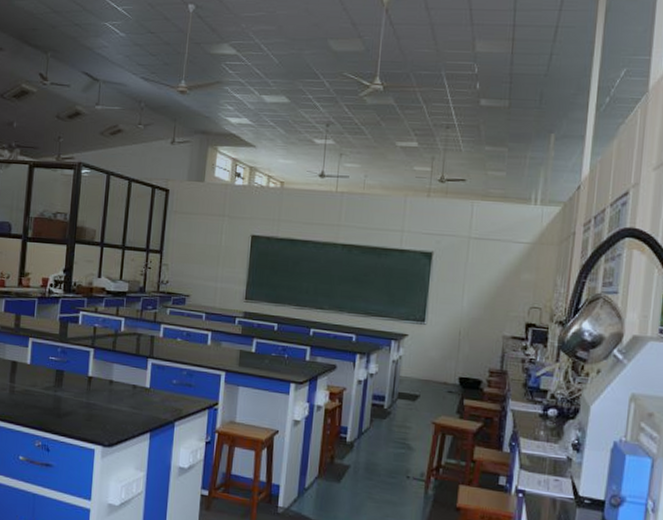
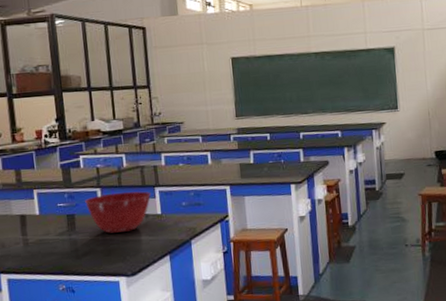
mixing bowl: none [76,356,144,400] -> present [85,191,152,234]

